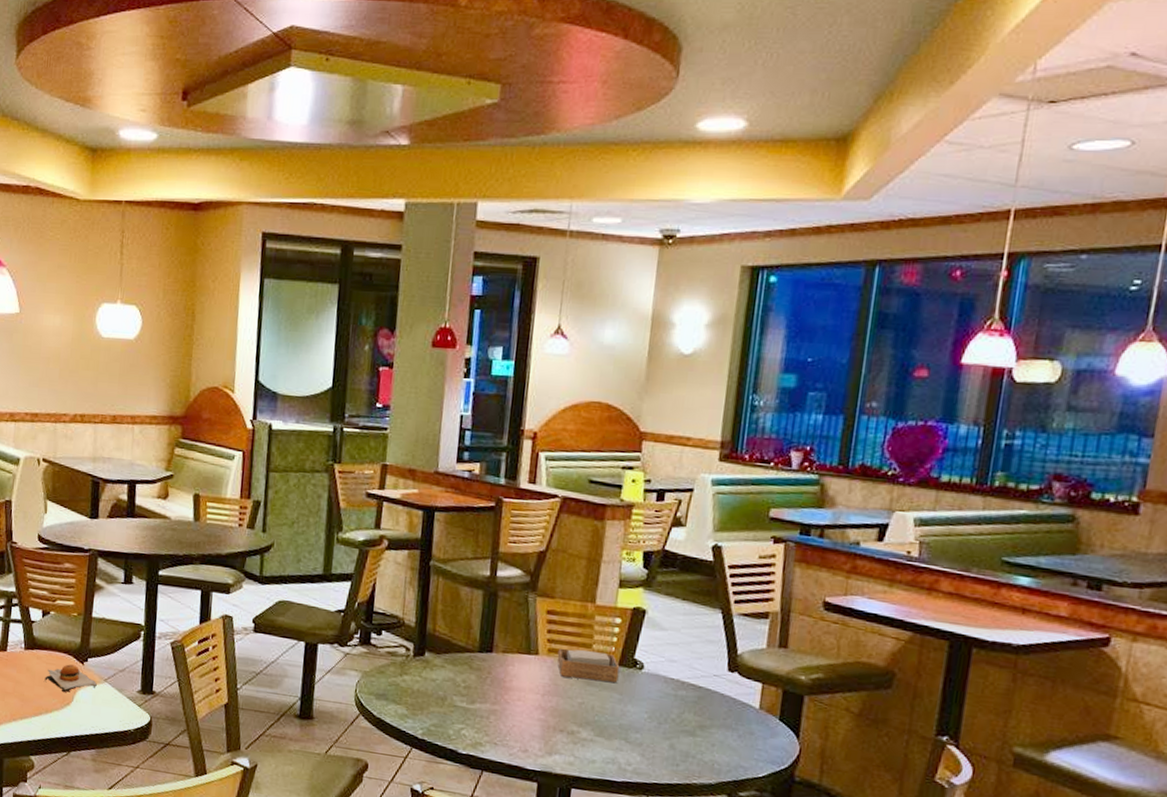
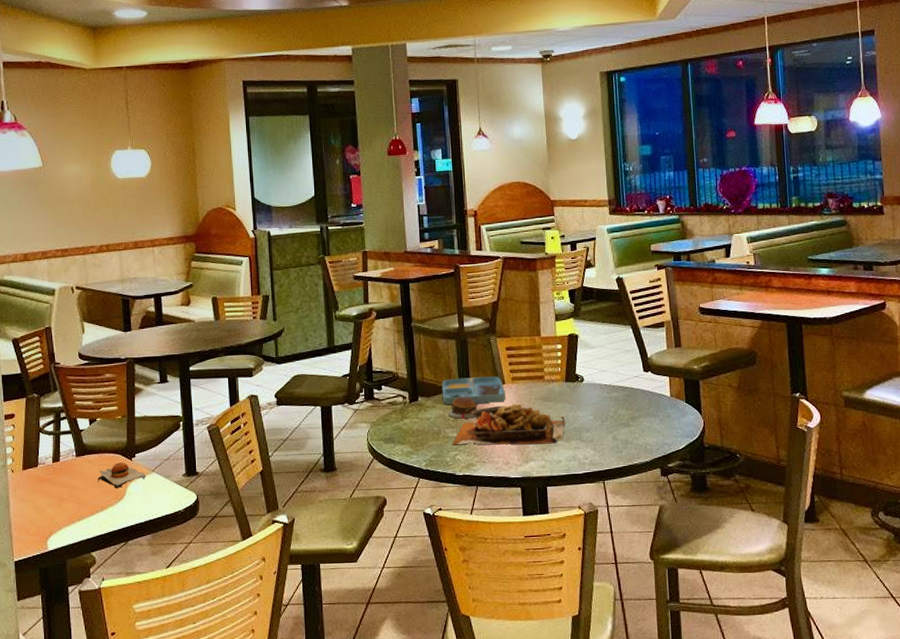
tray: none [455,636,537,676] -> present [441,376,505,406]
hamburger: none [458,660,499,689] -> present [447,397,478,419]
food tray: none [459,678,610,739] -> present [452,403,565,445]
napkin holder: present [556,648,620,683] -> none [519,373,567,398]

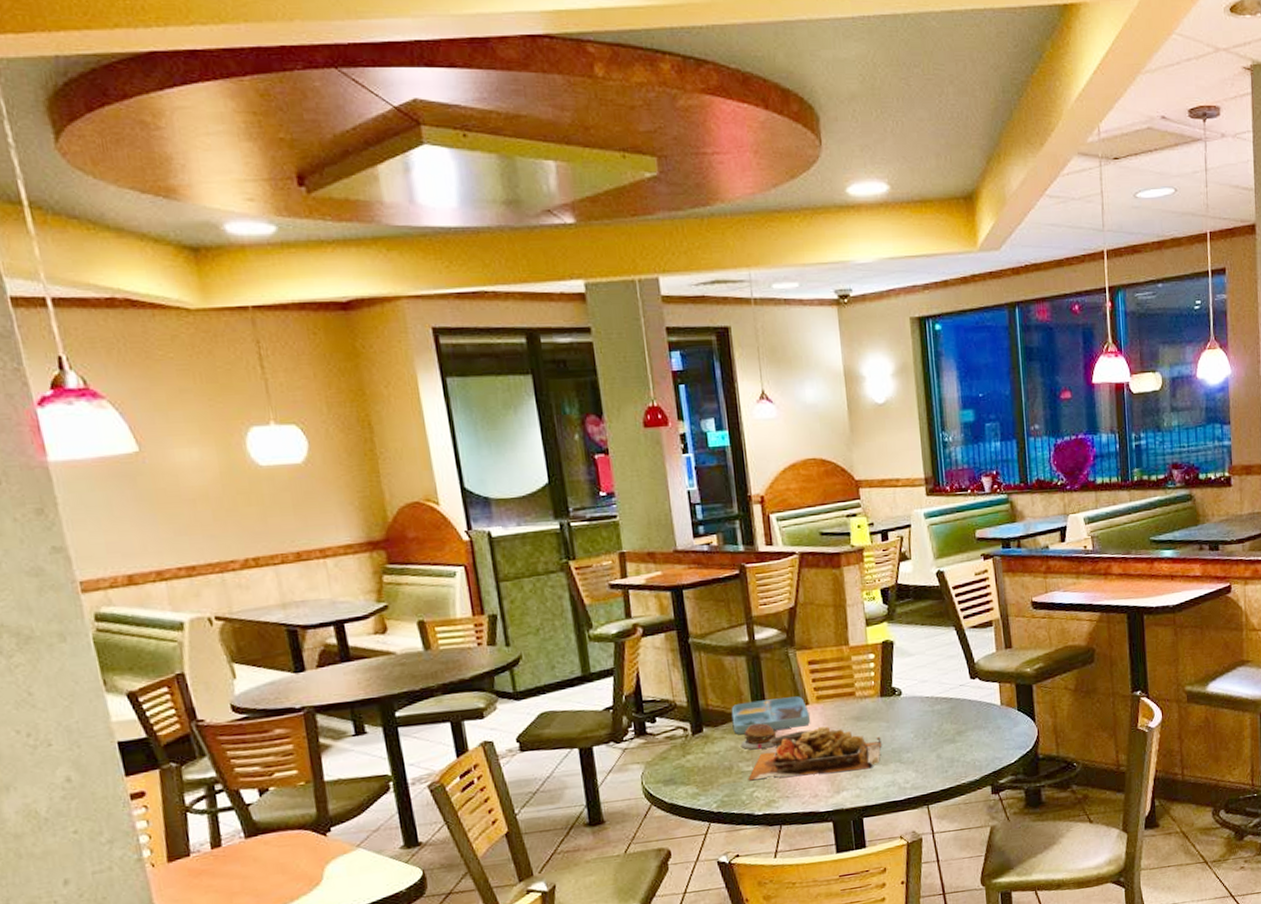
hamburger: present [97,462,146,488] -> none [280,839,349,872]

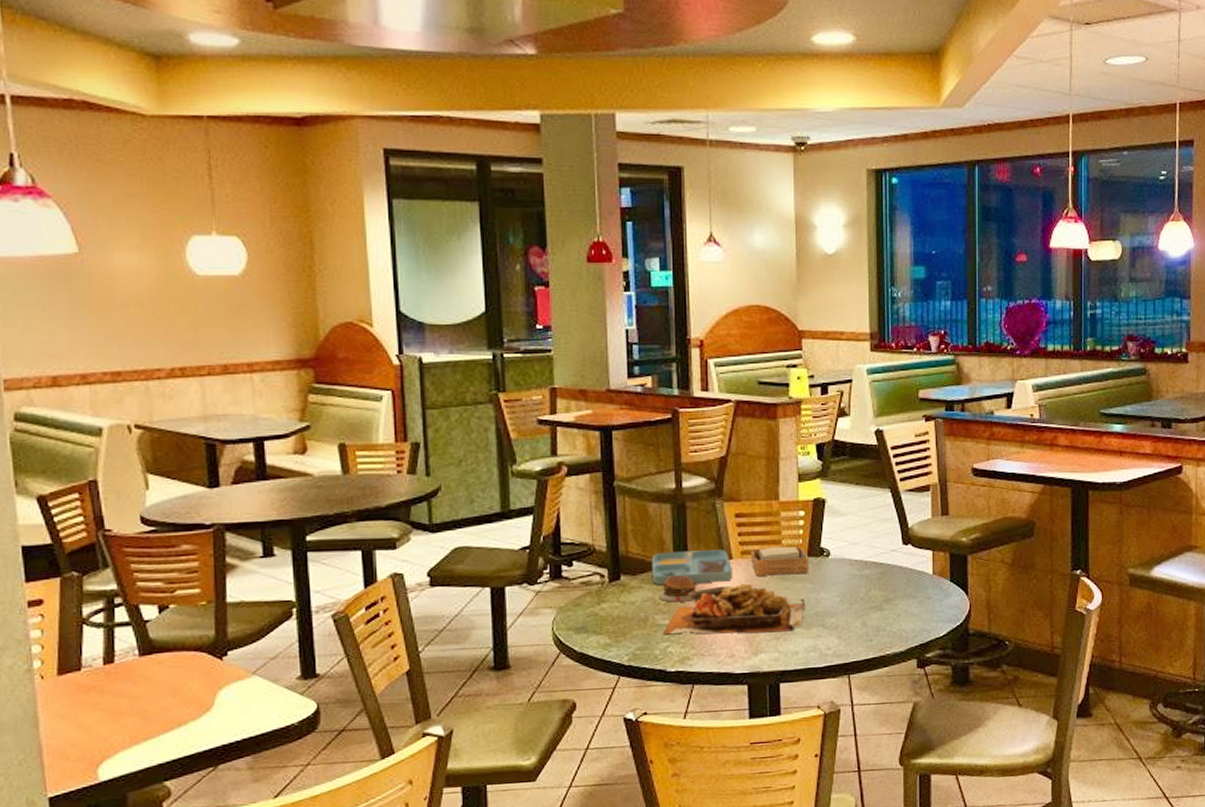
napkin holder: none [825,688,883,719] -> present [750,546,809,576]

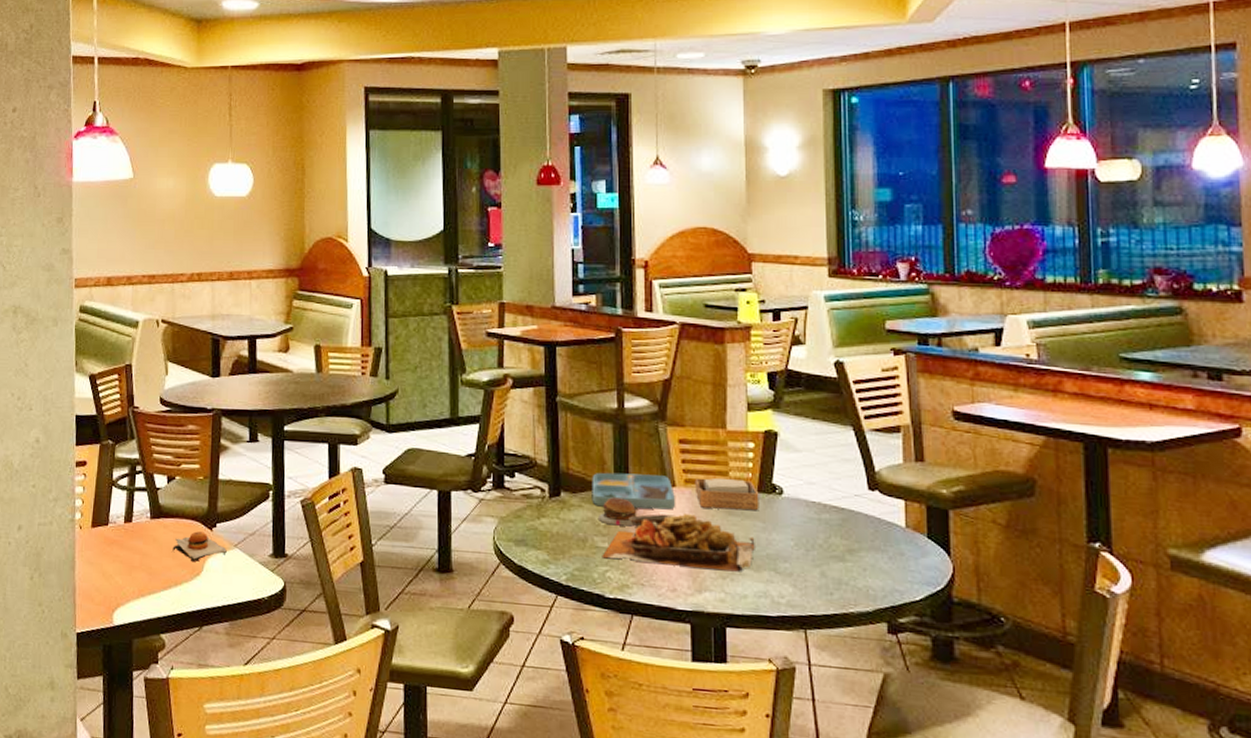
hamburger: none [172,663,243,697] -> present [172,531,227,562]

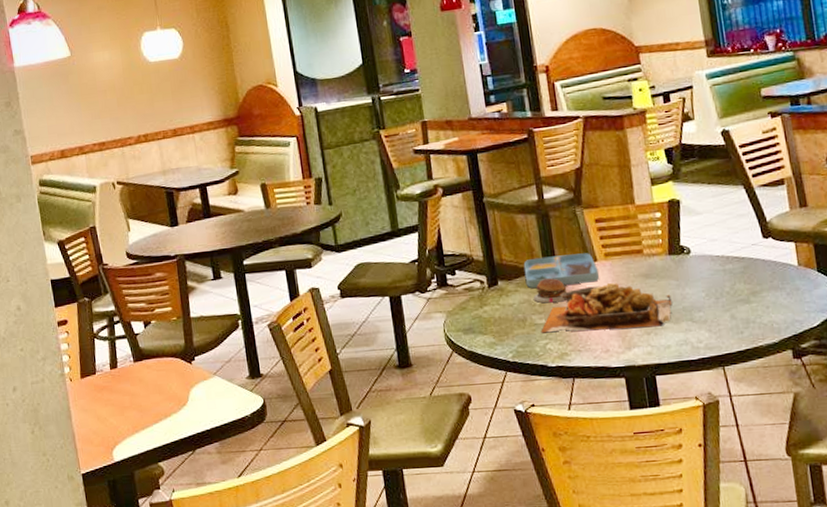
hamburger: present [172,531,227,562] -> none [158,366,208,394]
napkin holder: present [694,477,759,511] -> none [613,246,672,276]

